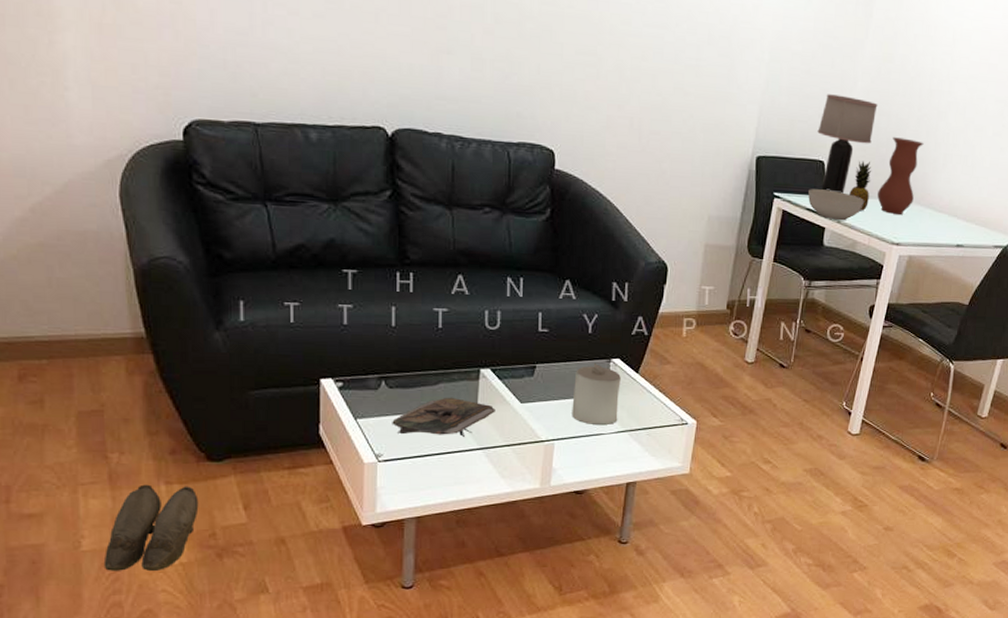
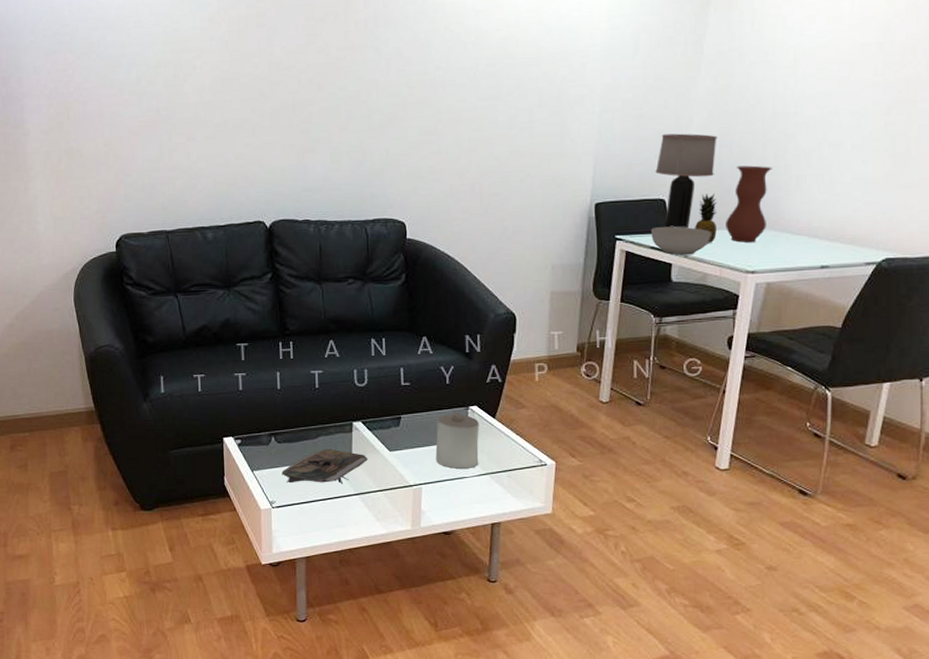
slippers: present [103,484,199,571] -> none [70,530,137,602]

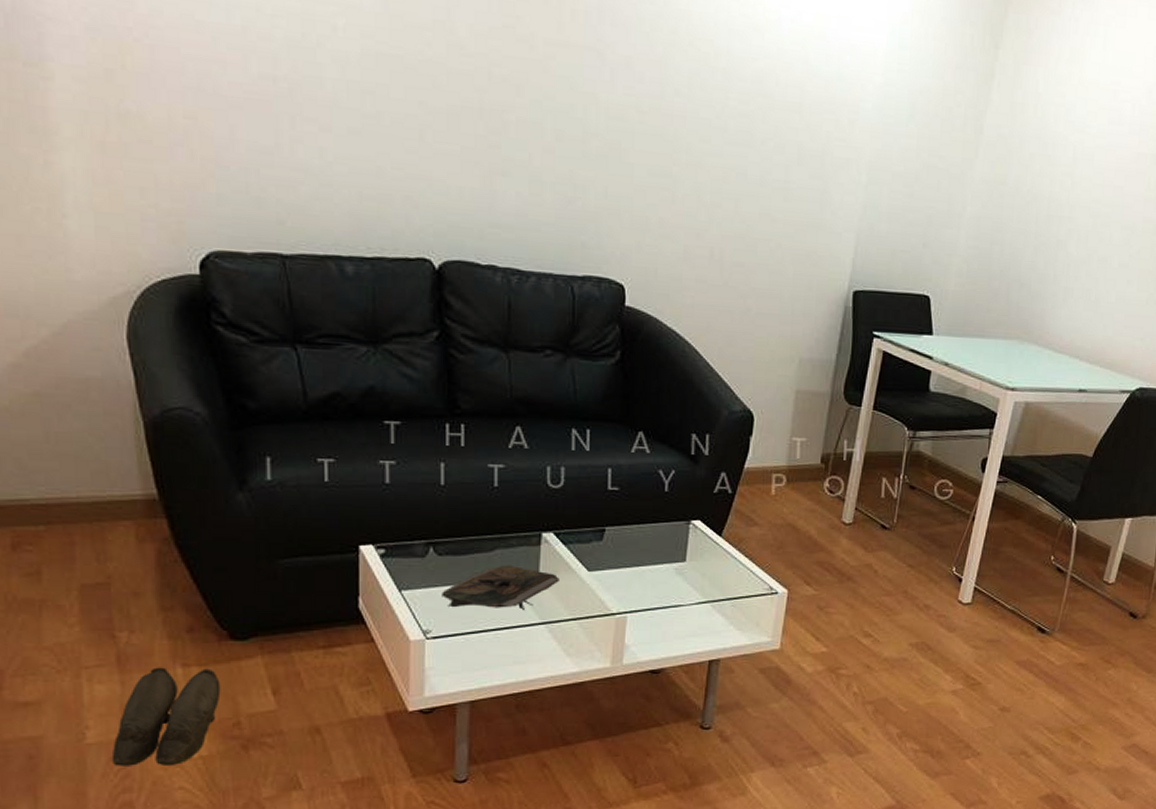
slippers: none [70,530,137,602] -> present [111,667,221,766]
candle: present [435,411,479,469] -> none [646,526,702,595]
bowl: present [651,226,711,256] -> none [912,327,975,363]
table lamp: present [655,133,717,229] -> none [922,220,989,333]
fruit: present [695,193,717,244] -> none [958,295,983,353]
vase: present [726,165,772,243] -> none [990,269,1041,356]

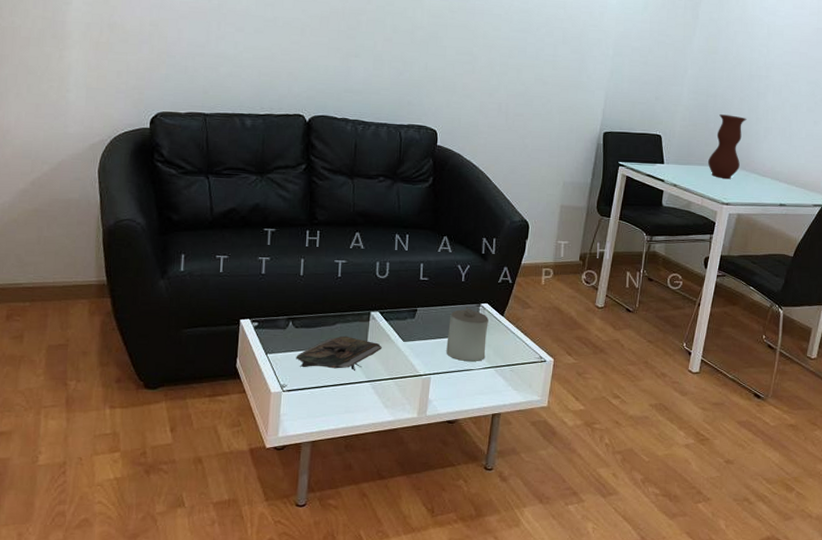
slippers: present [111,667,221,766] -> none [54,408,135,484]
candle: none [646,526,702,595] -> present [446,307,489,361]
vase: none [990,269,1041,356] -> present [708,114,747,179]

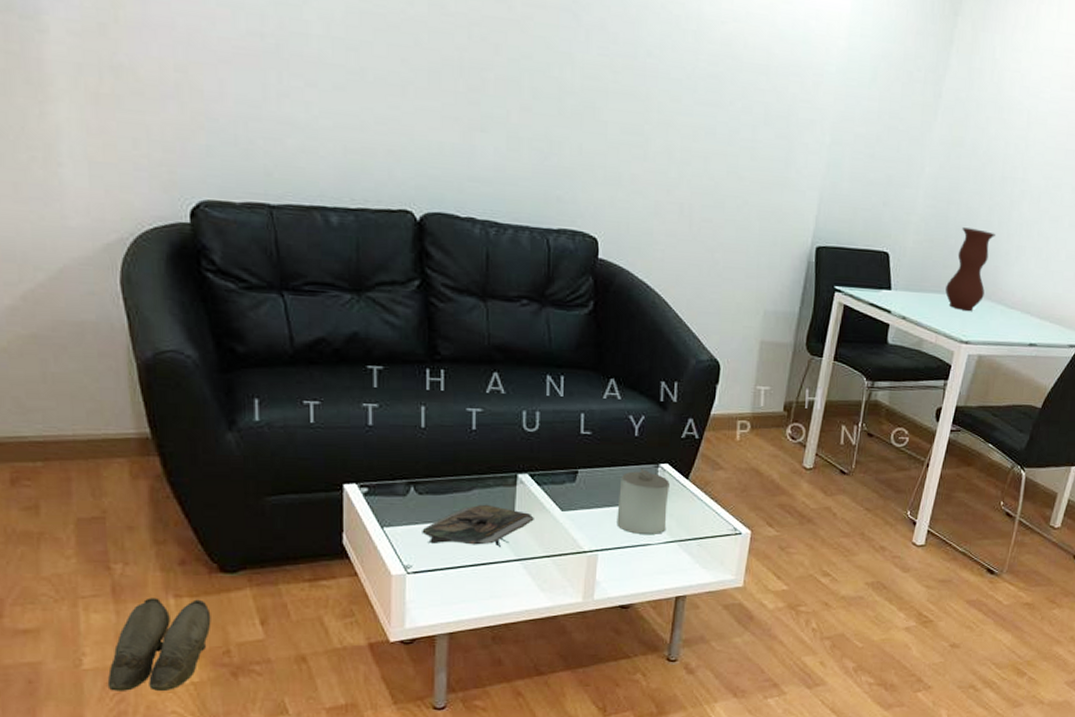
slippers: none [54,408,135,484] -> present [107,598,211,691]

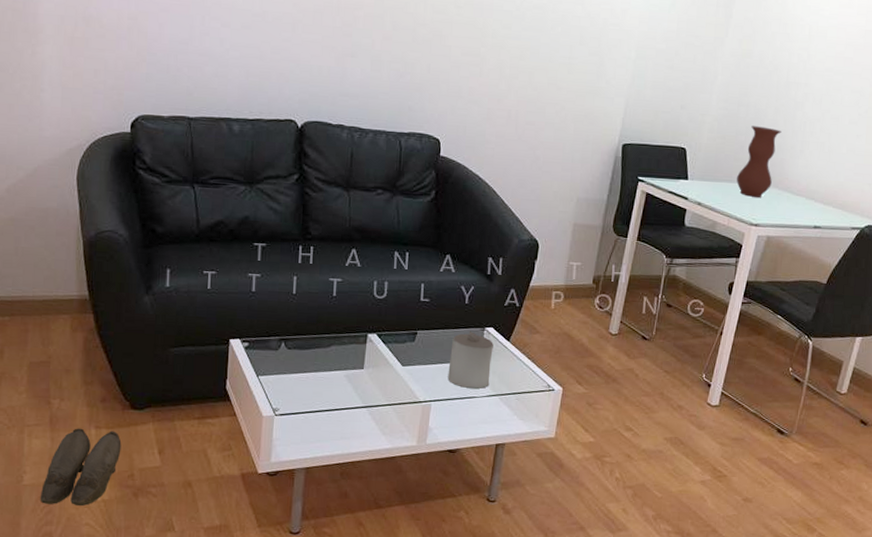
magazine: present [422,504,534,547] -> none [289,358,380,395]

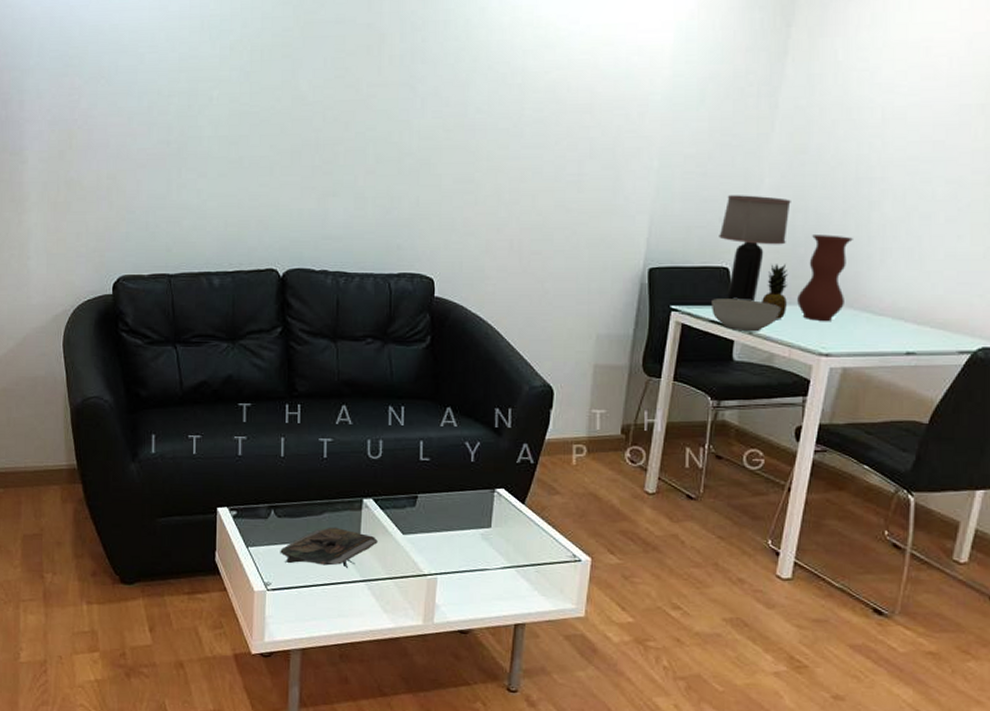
slippers: present [40,428,122,506] -> none [36,603,113,685]
magazine: none [289,358,380,395] -> present [280,527,378,568]
candle: present [448,331,494,389] -> none [455,493,506,559]
bowl: none [670,173,724,203] -> present [712,299,780,332]
table lamp: none [679,87,737,178] -> present [719,195,791,302]
fruit: none [710,148,731,195] -> present [762,264,789,321]

